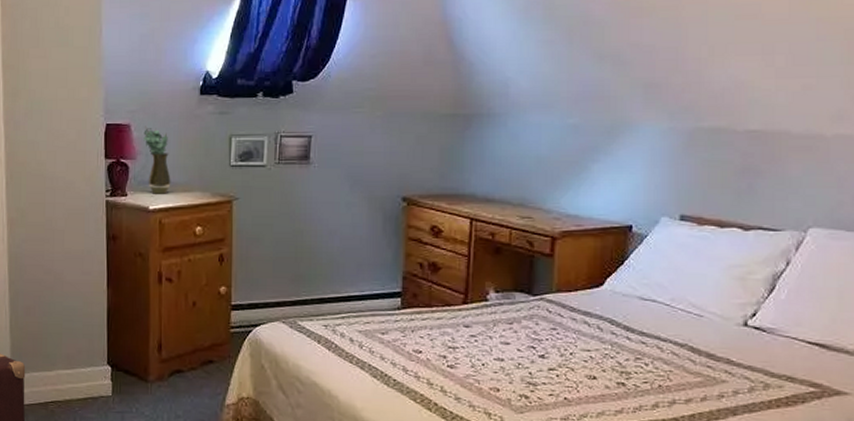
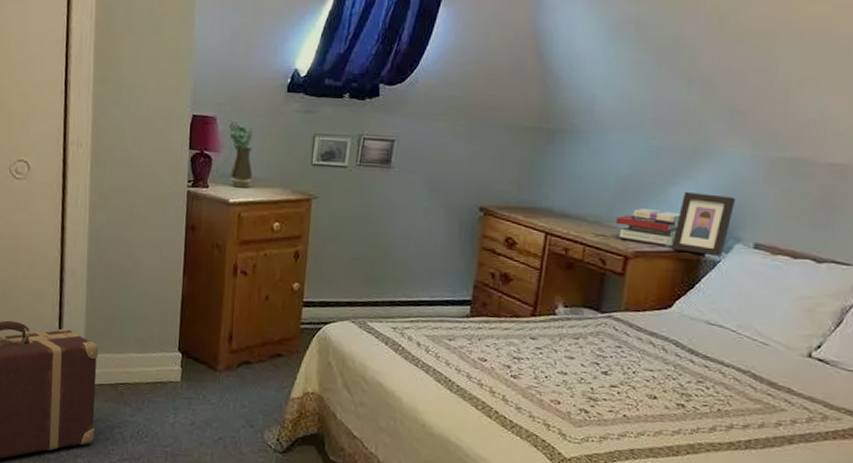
books: none [539,187,604,225] -> present [615,208,680,247]
picture frame: none [597,167,658,231] -> present [671,191,737,257]

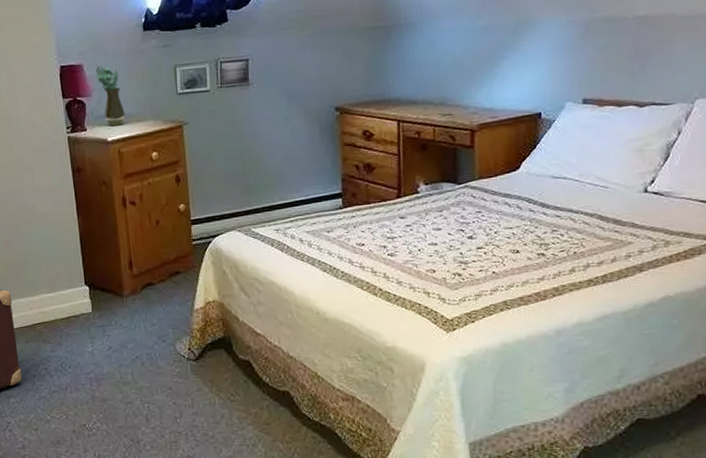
books: present [615,208,680,247] -> none [457,83,514,116]
picture frame: present [671,191,737,257] -> none [510,60,561,117]

